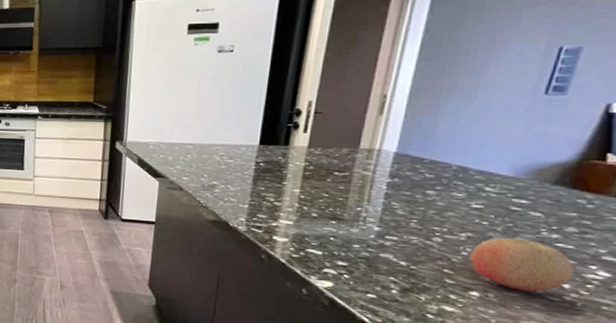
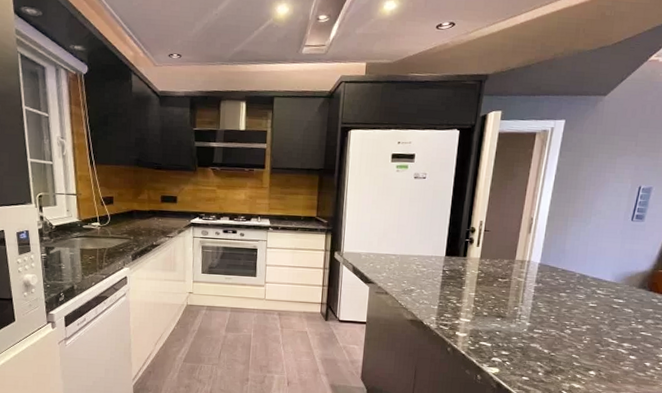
fruit: present [469,237,574,292] -> none [588,328,652,370]

